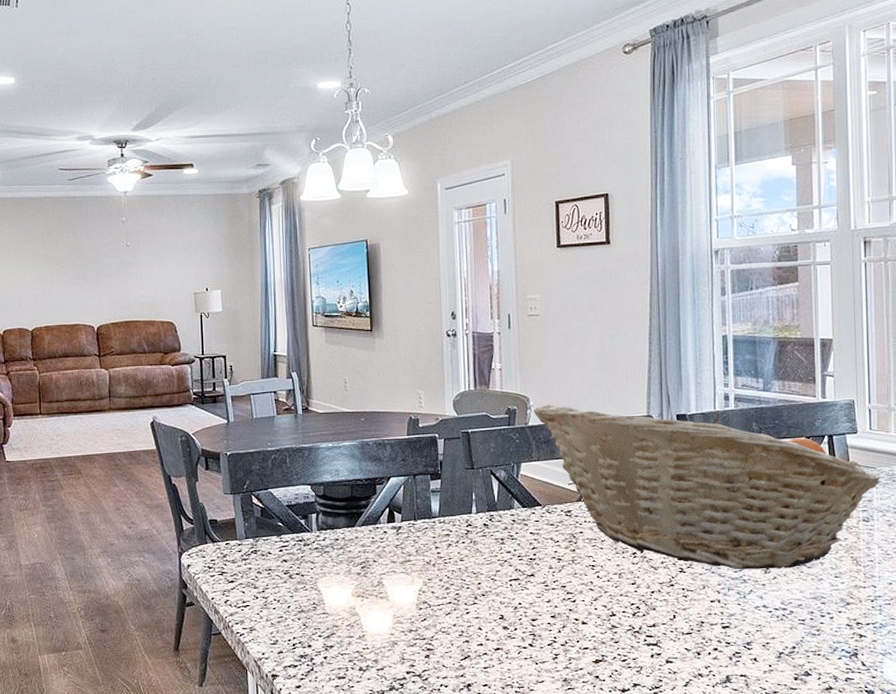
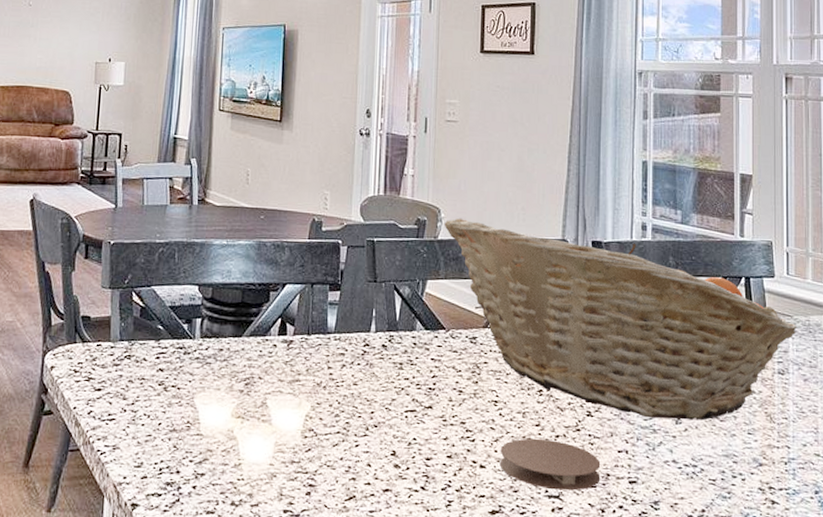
coaster: none [599,595,695,639] -> present [499,438,601,491]

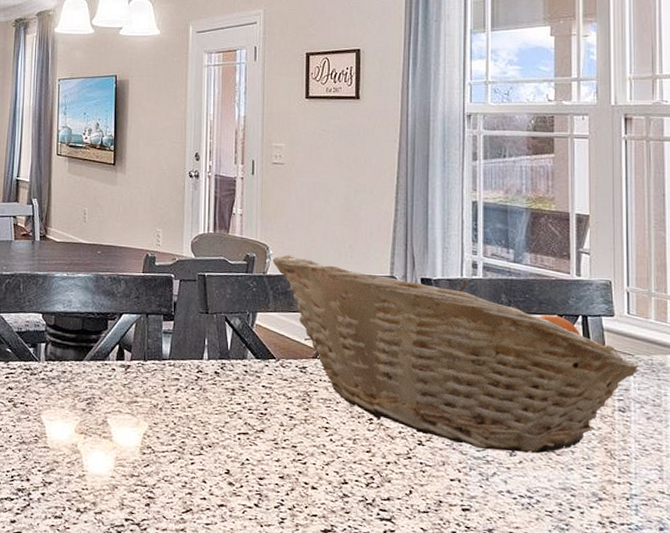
coaster: present [499,438,601,491] -> none [331,463,433,515]

